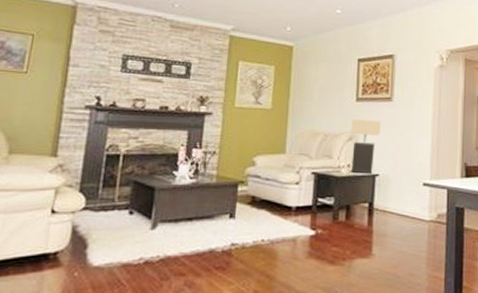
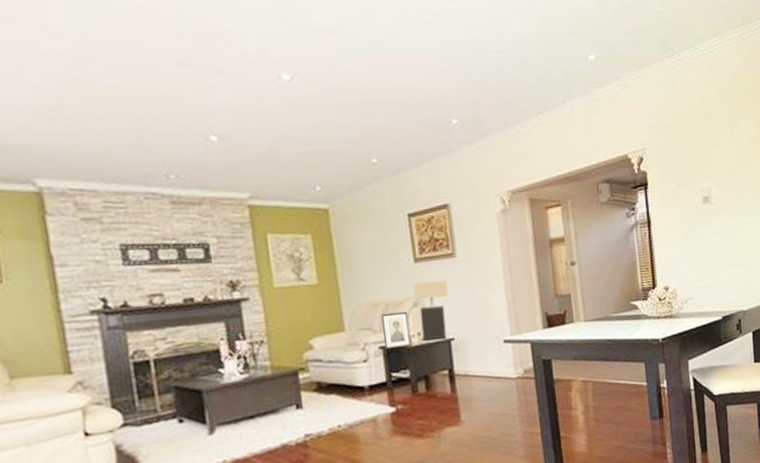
picture frame: none [316,142,343,176] -> present [381,311,412,350]

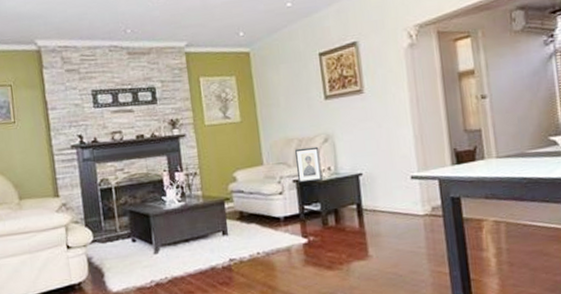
table lamp: present [413,280,448,341] -> none [324,116,356,175]

